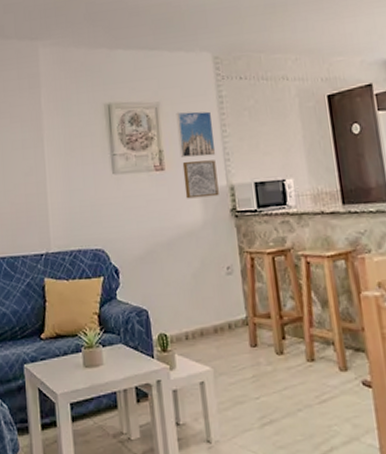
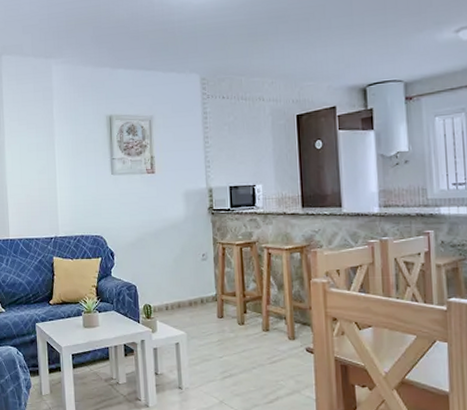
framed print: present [176,111,216,158] -> none [166,124,199,164]
wall art: present [182,160,219,199] -> none [170,166,199,198]

